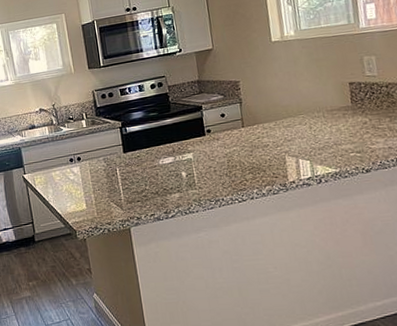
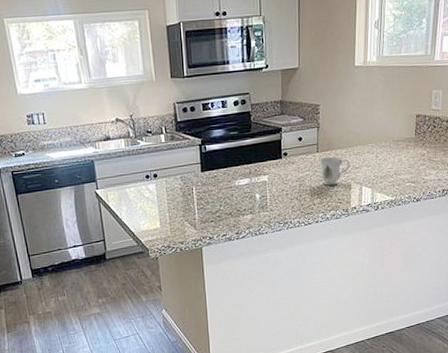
mug: none [246,130,281,160] -> present [319,156,350,186]

